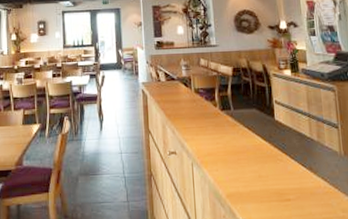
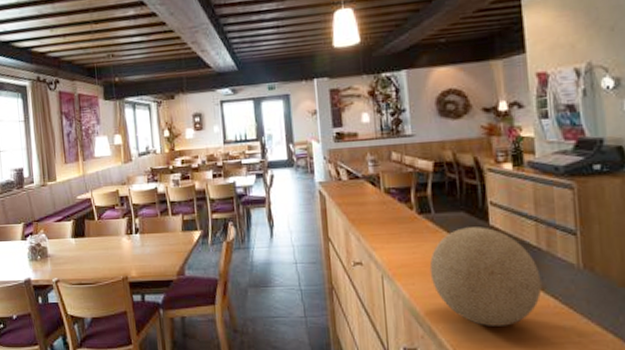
decorative ball: none [229,121,315,205] -> present [429,227,542,326]

